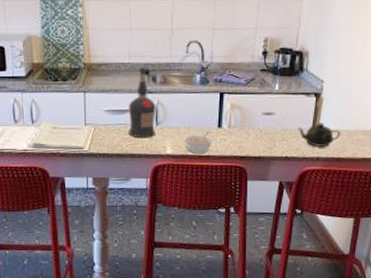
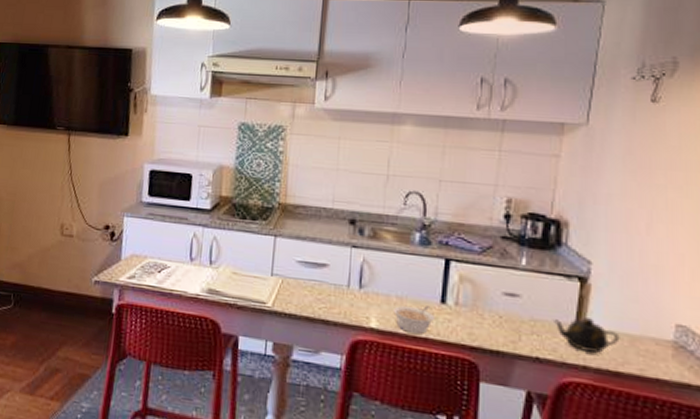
liquor bottle: present [128,67,156,138] -> none [323,215,361,303]

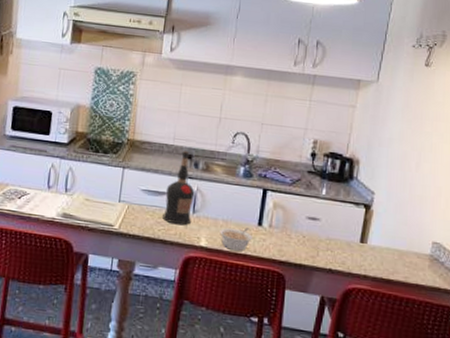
liquor bottle: none [323,215,361,303] -> present [162,151,195,225]
teapot: present [552,317,620,353] -> none [343,237,392,265]

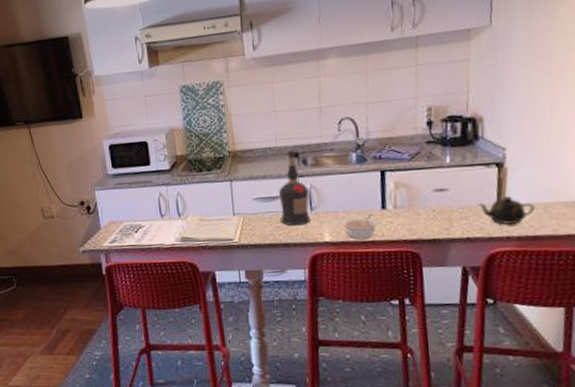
teapot: none [343,237,392,265] -> present [477,196,535,225]

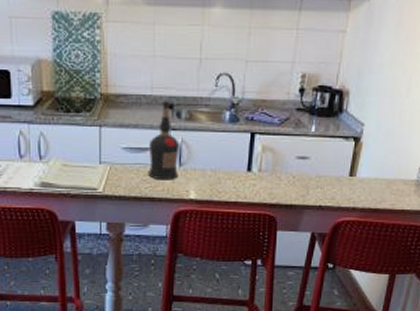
legume: present [342,214,378,239] -> none [208,175,242,199]
teapot: present [477,196,535,225] -> none [332,170,380,196]

